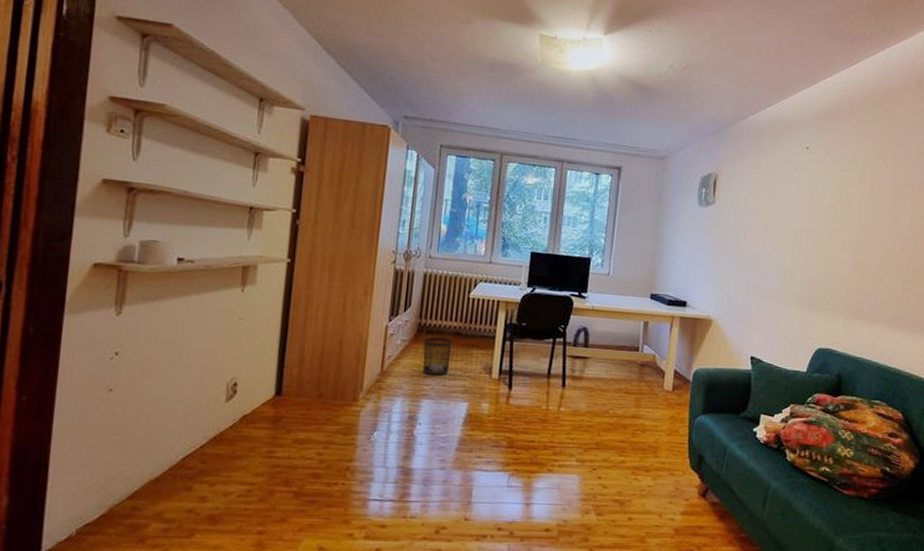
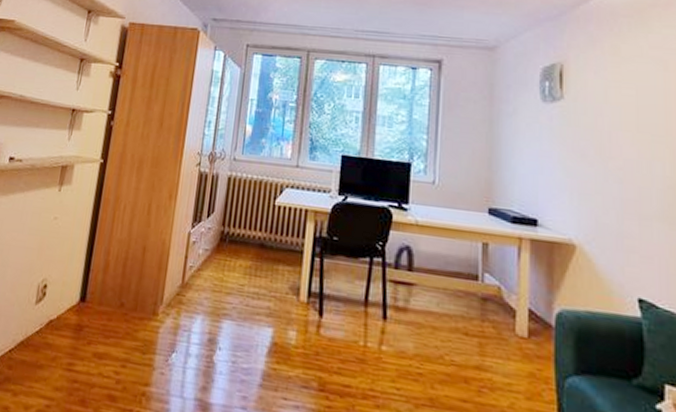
waste bin: present [422,336,453,376] -> none [224,247,257,293]

